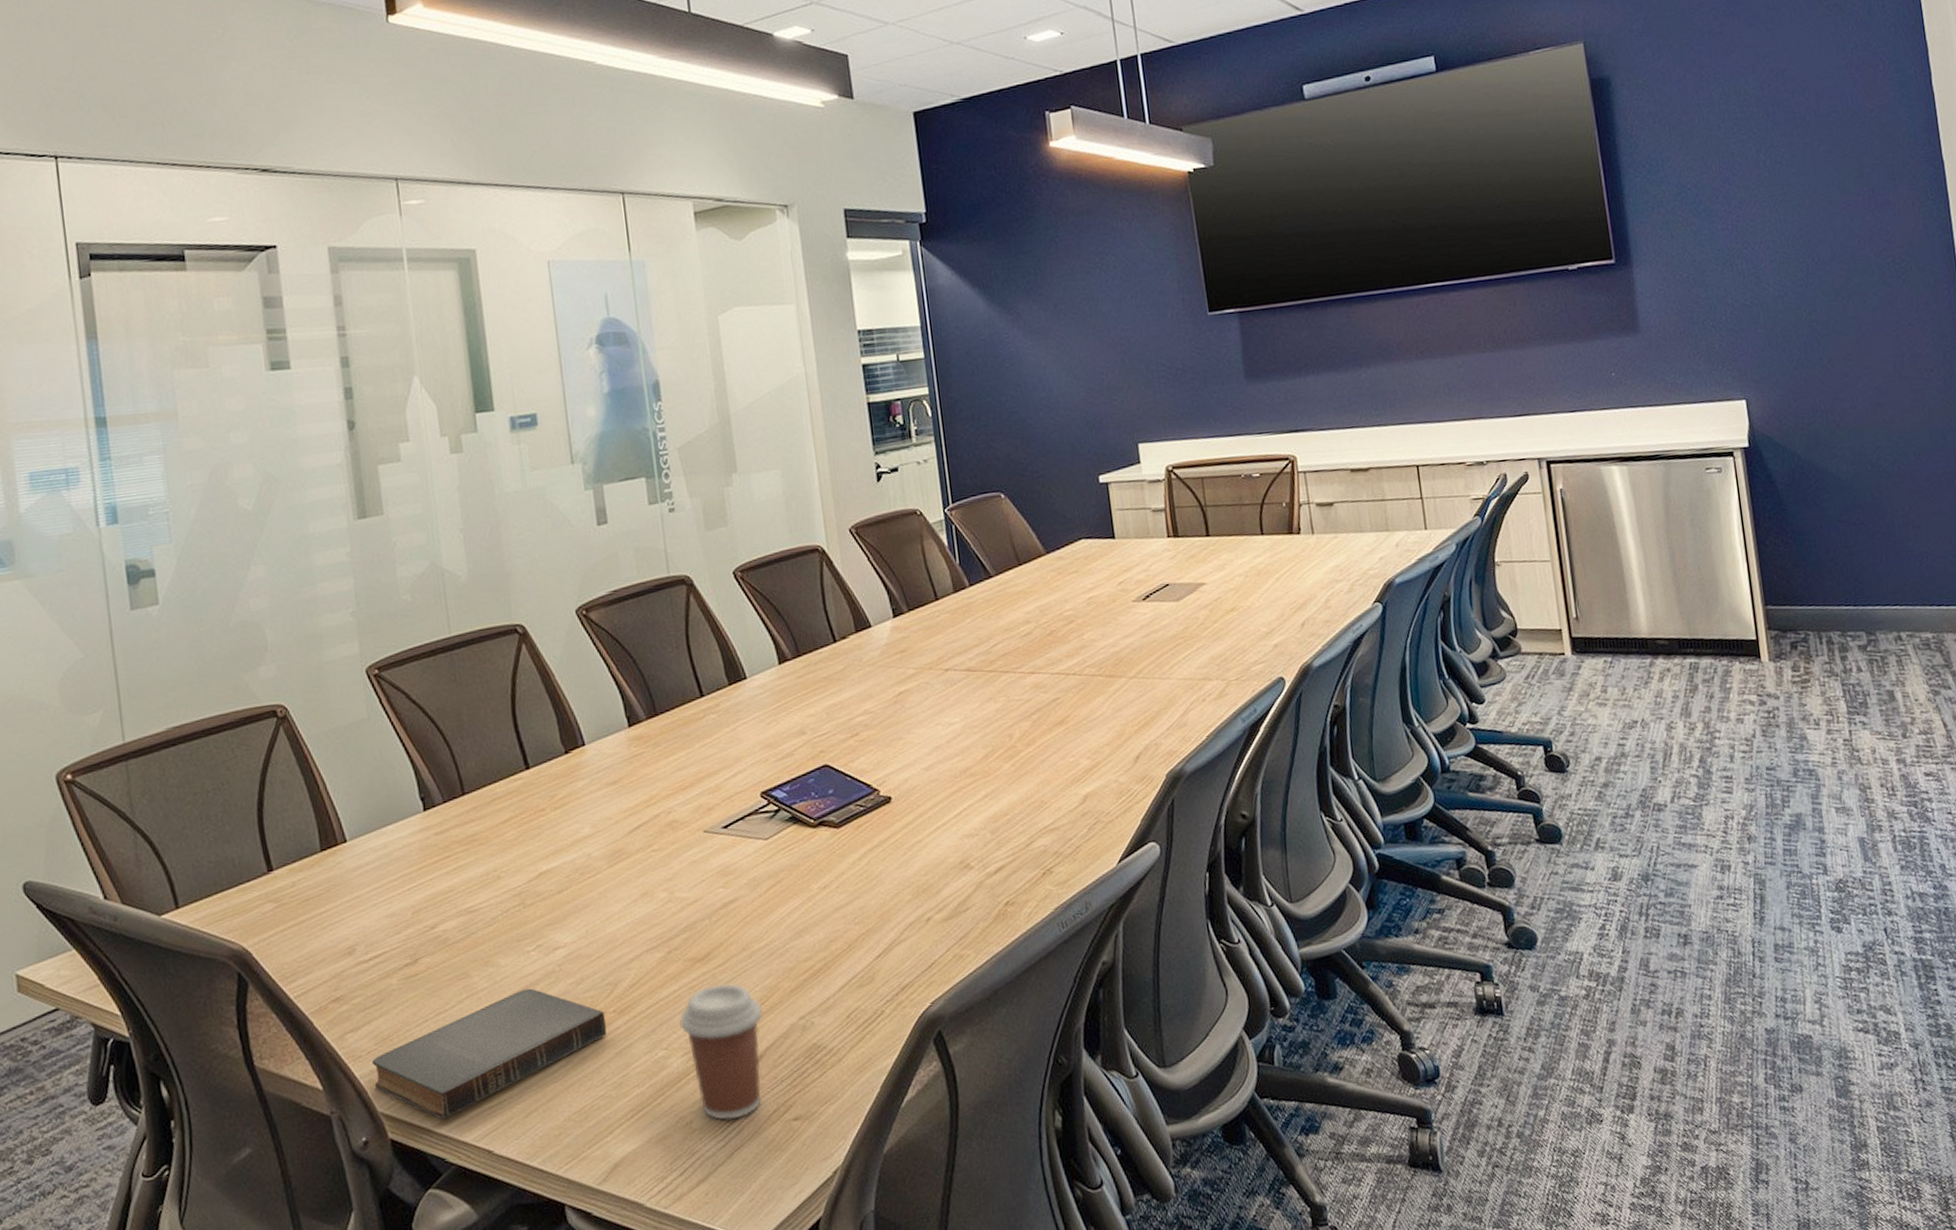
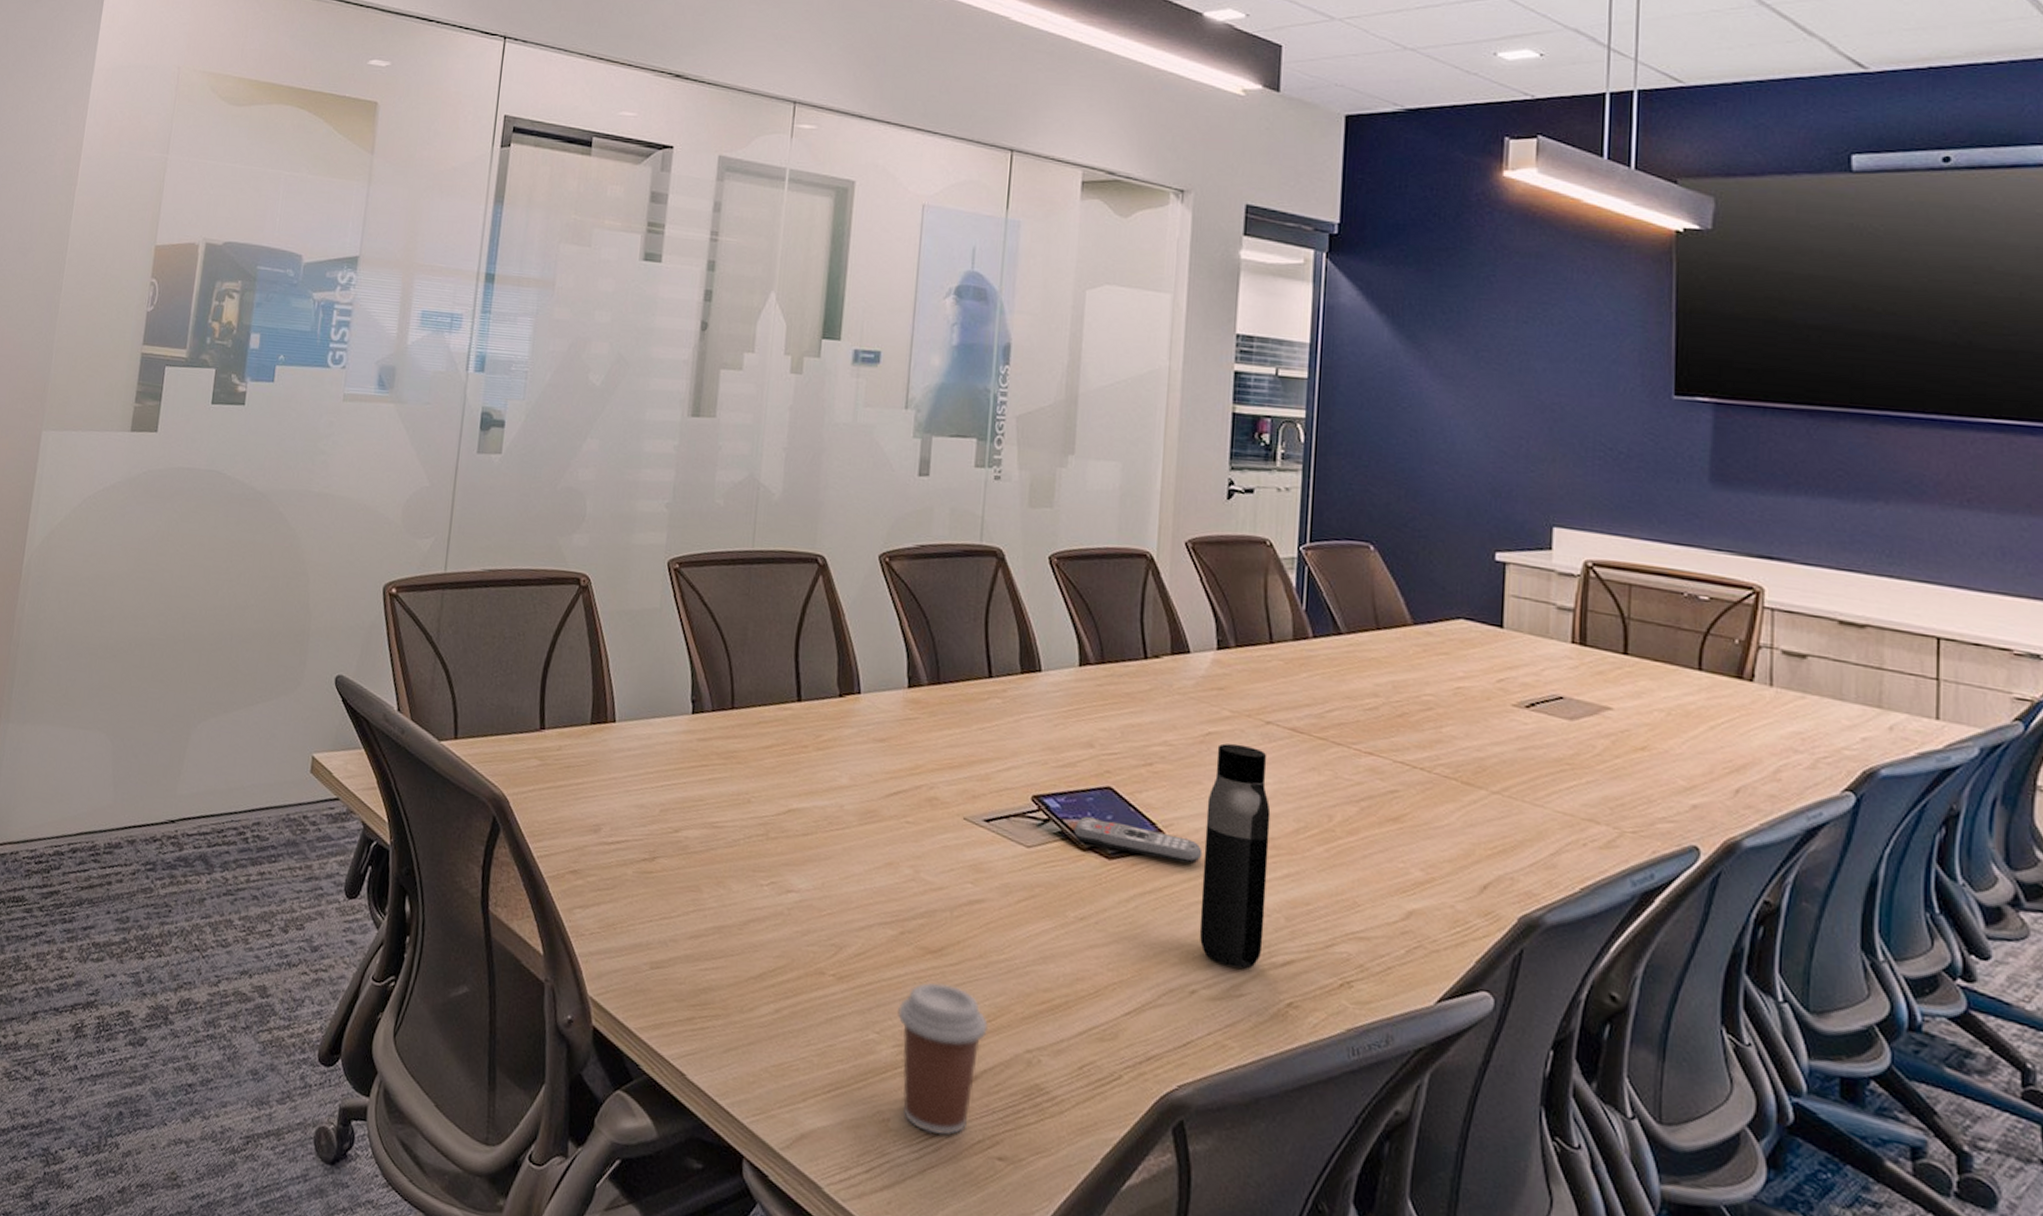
book: present [371,988,607,1120] -> none [590,921,823,1026]
remote control: none [803,789,914,820] -> present [1074,816,1203,864]
water bottle: none [909,694,977,889] -> present [1199,743,1271,969]

